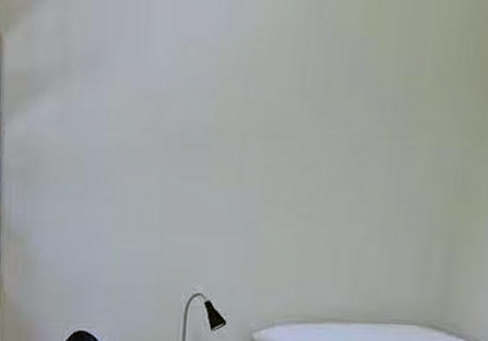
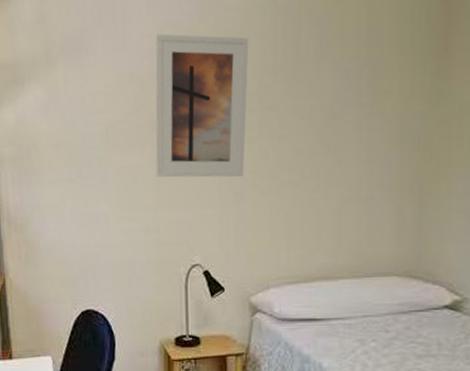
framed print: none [165,51,277,206] -> present [155,33,249,178]

